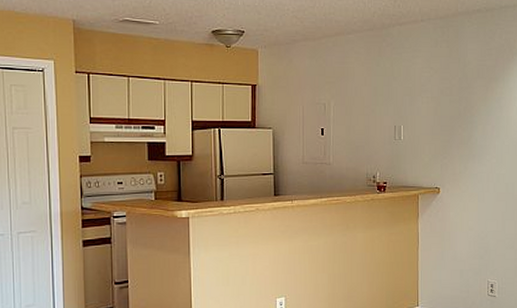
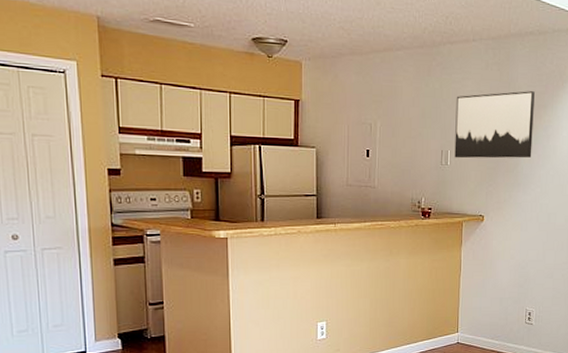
wall art: none [407,65,485,133] -> present [454,91,535,159]

